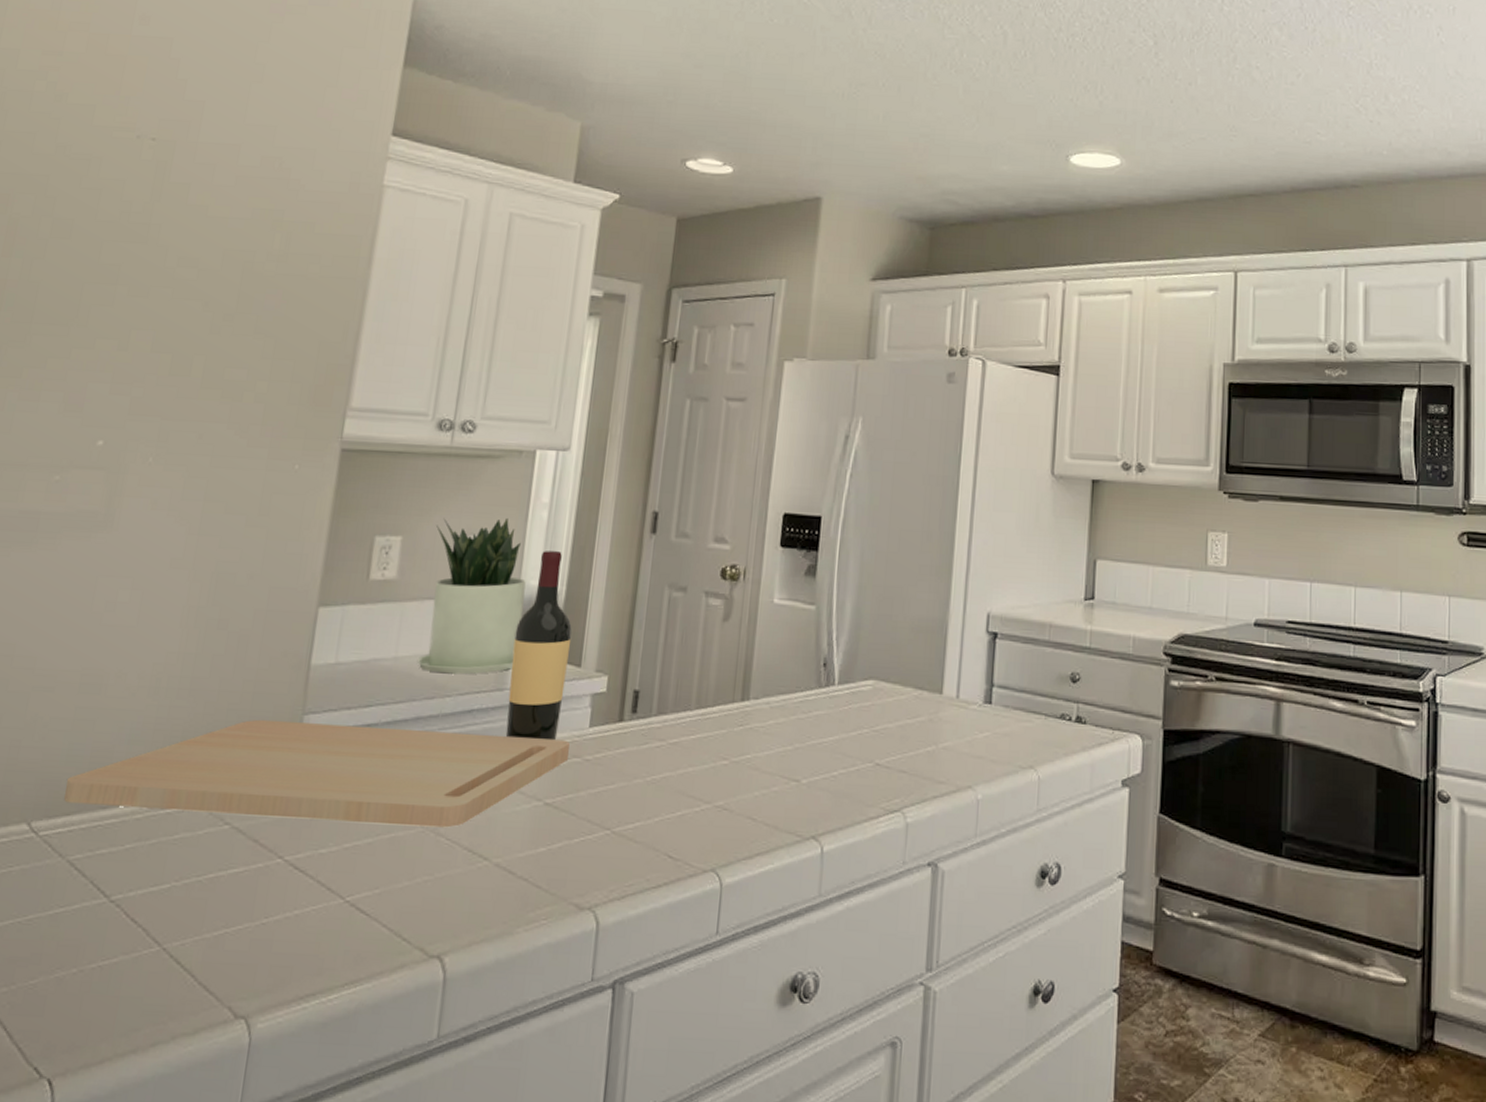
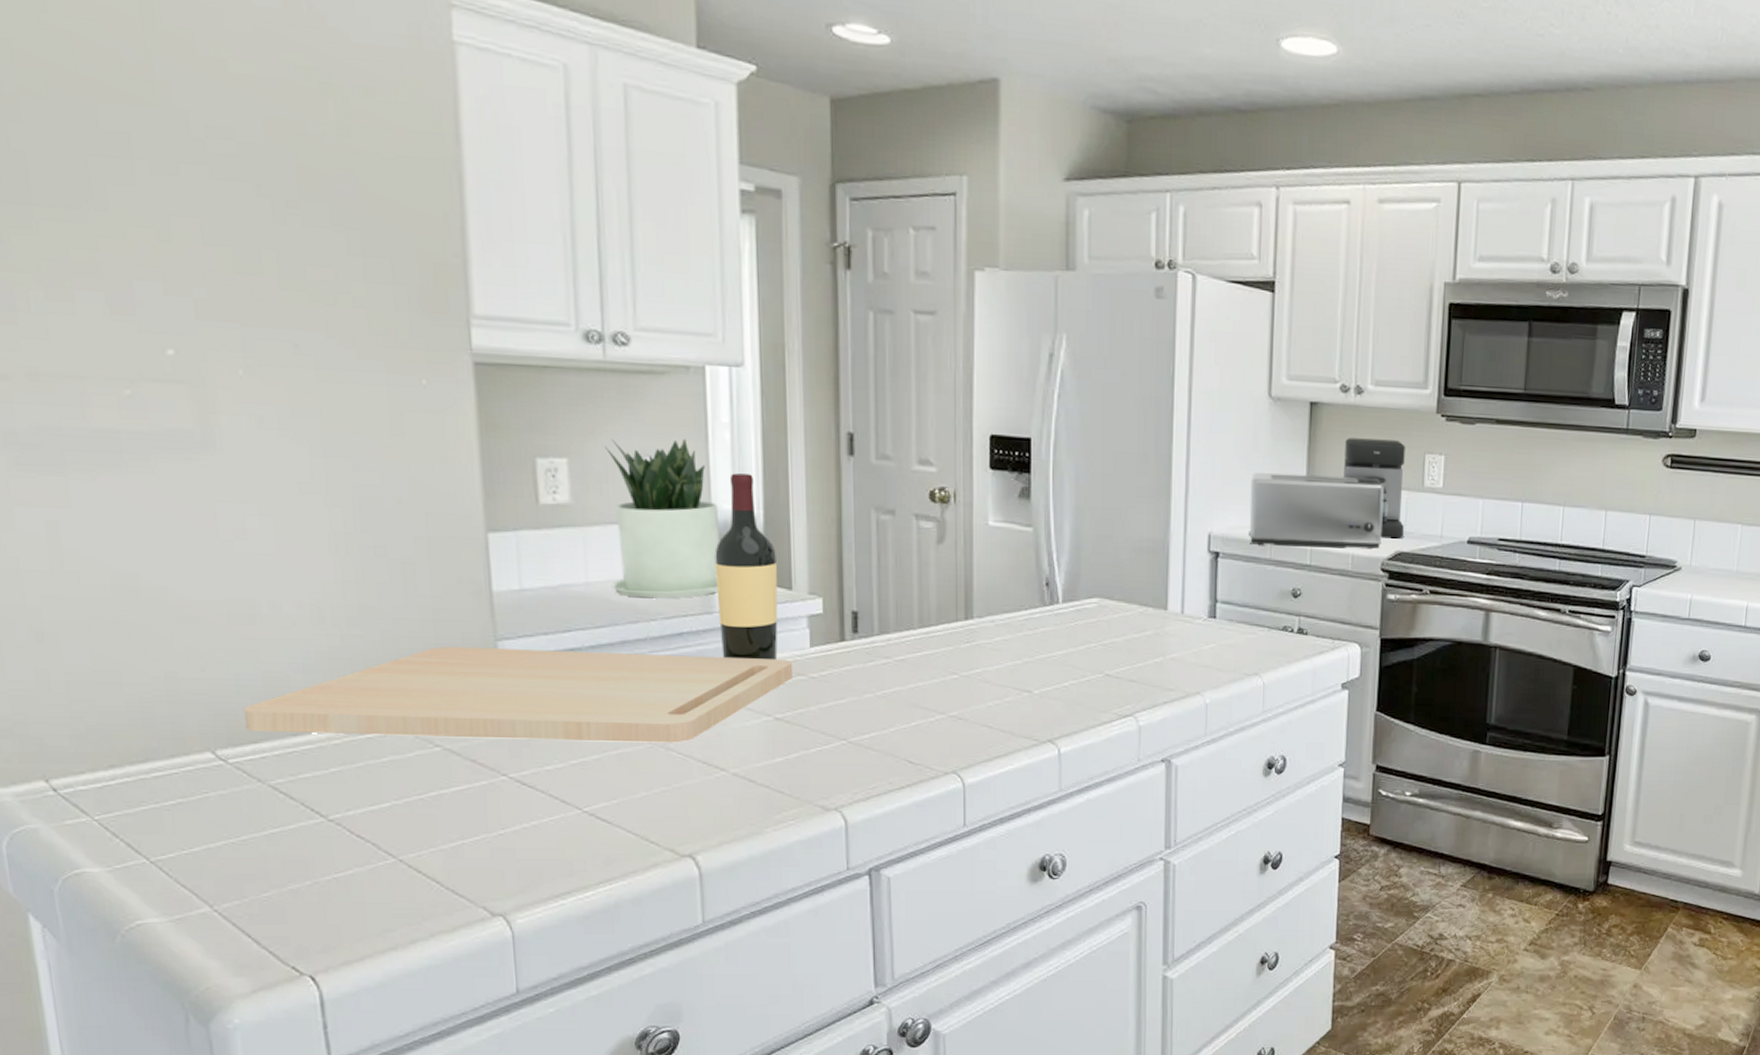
toaster: none [1028,550,1170,632] -> present [1249,472,1388,550]
coffee maker: none [1125,515,1187,620] -> present [1344,438,1405,539]

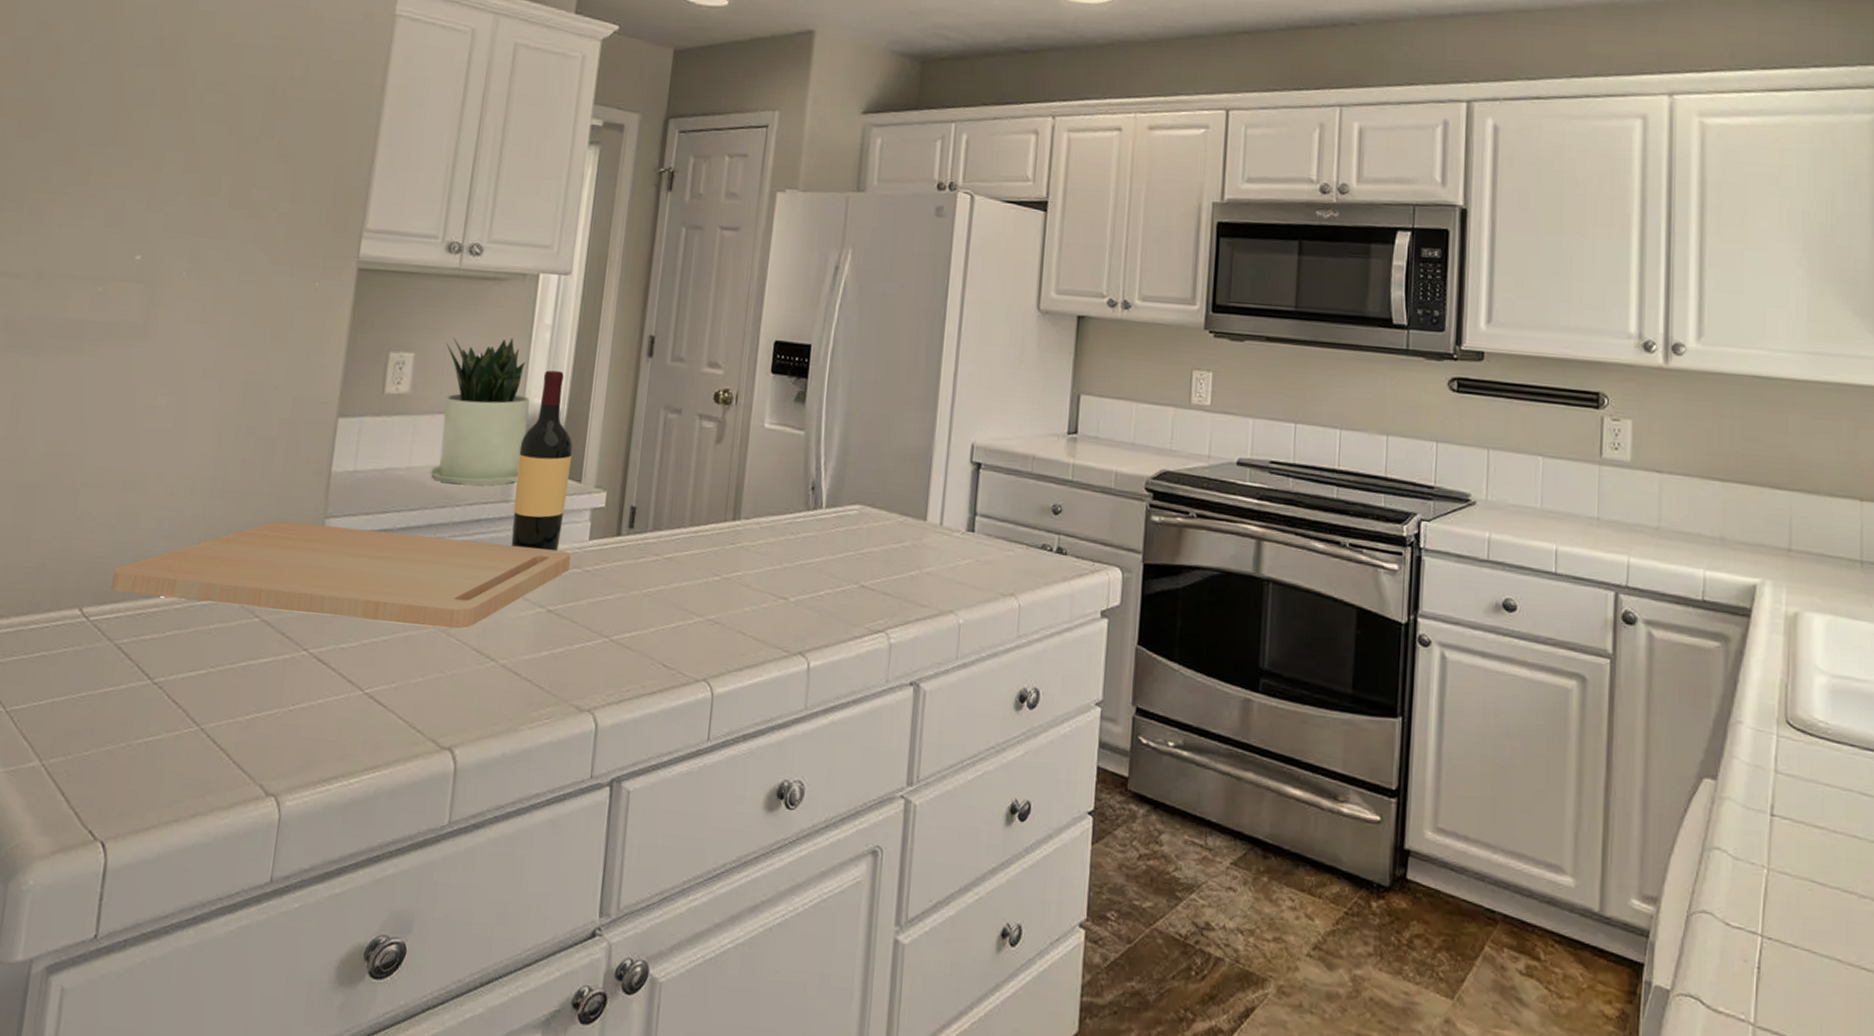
toaster: present [1249,472,1388,550] -> none [1011,383,1153,467]
coffee maker: present [1344,438,1405,539] -> none [1109,352,1172,457]

